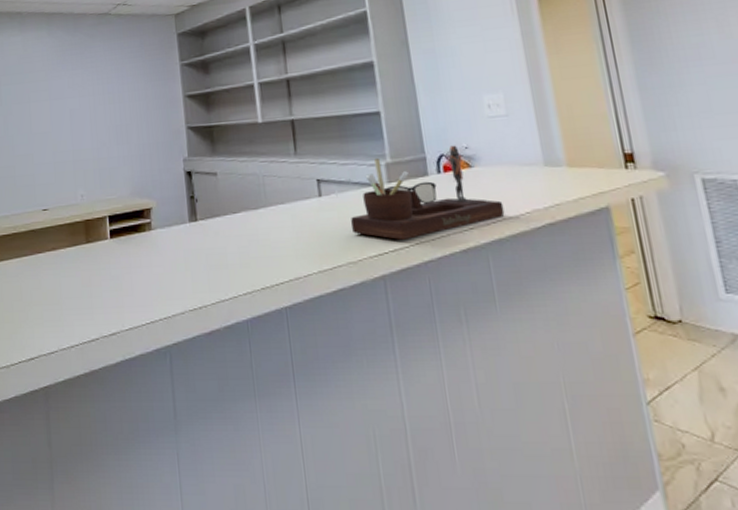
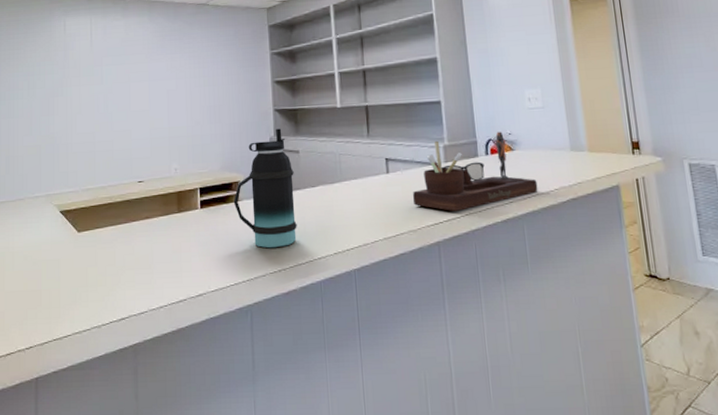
bottle: none [145,148,218,283] -> present [233,128,297,249]

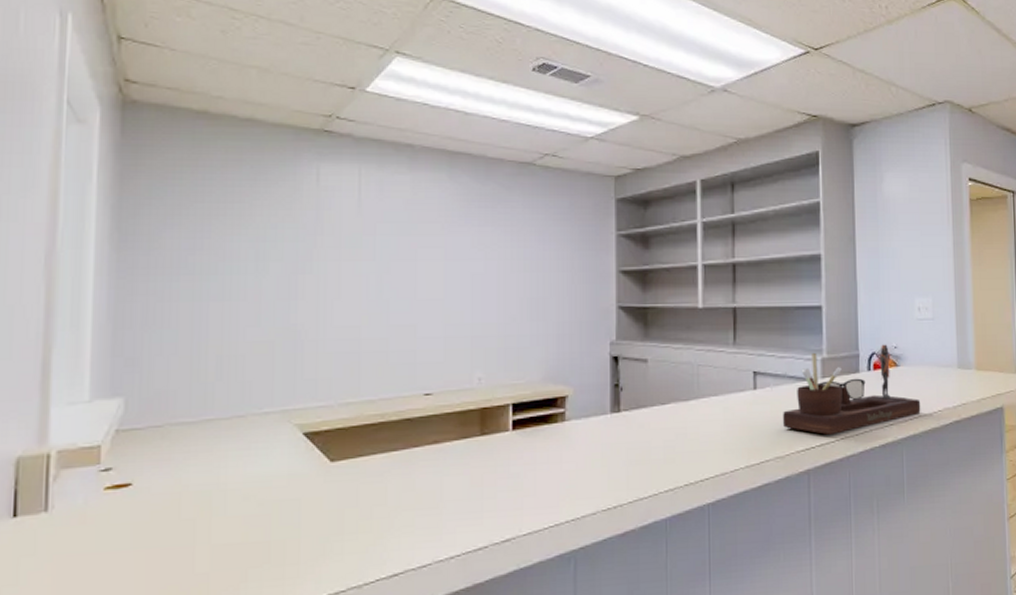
bottle: present [233,128,297,249] -> none [558,330,640,480]

